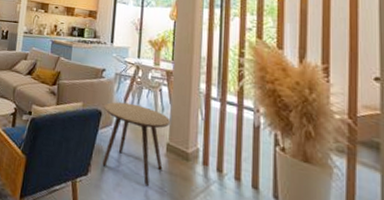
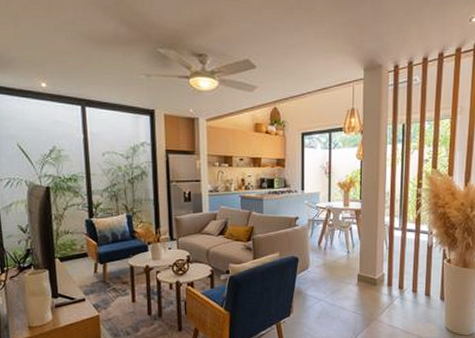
side table: present [102,102,171,187] -> none [301,245,361,314]

